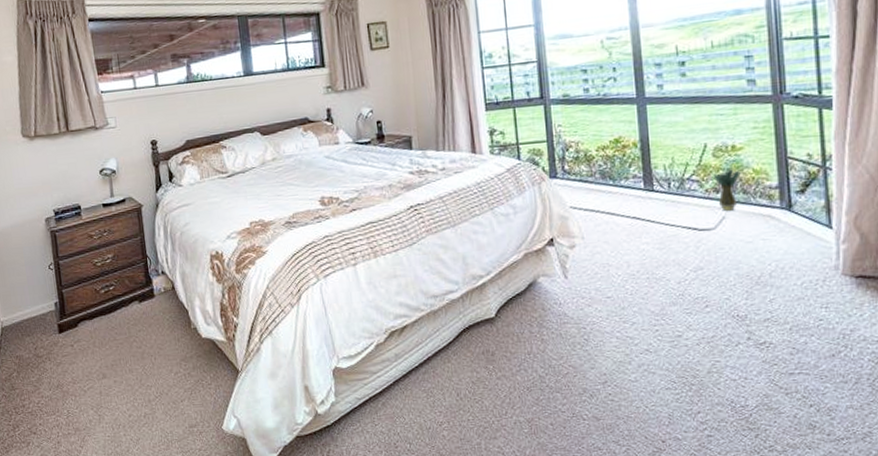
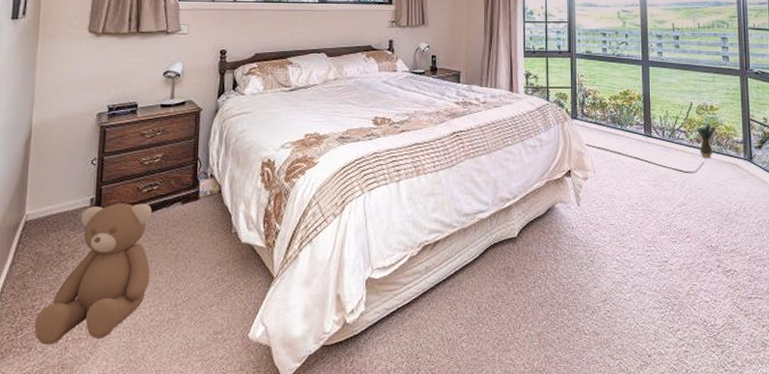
teddy bear: none [27,304,122,440] -> present [35,203,152,345]

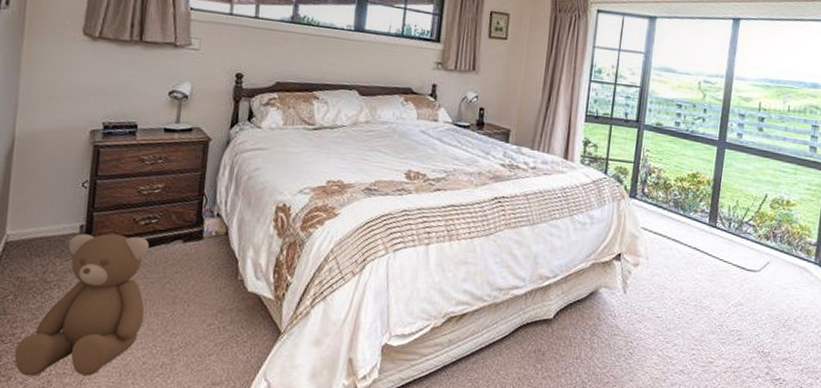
vase: present [696,123,717,158] -> none [767,220,791,258]

